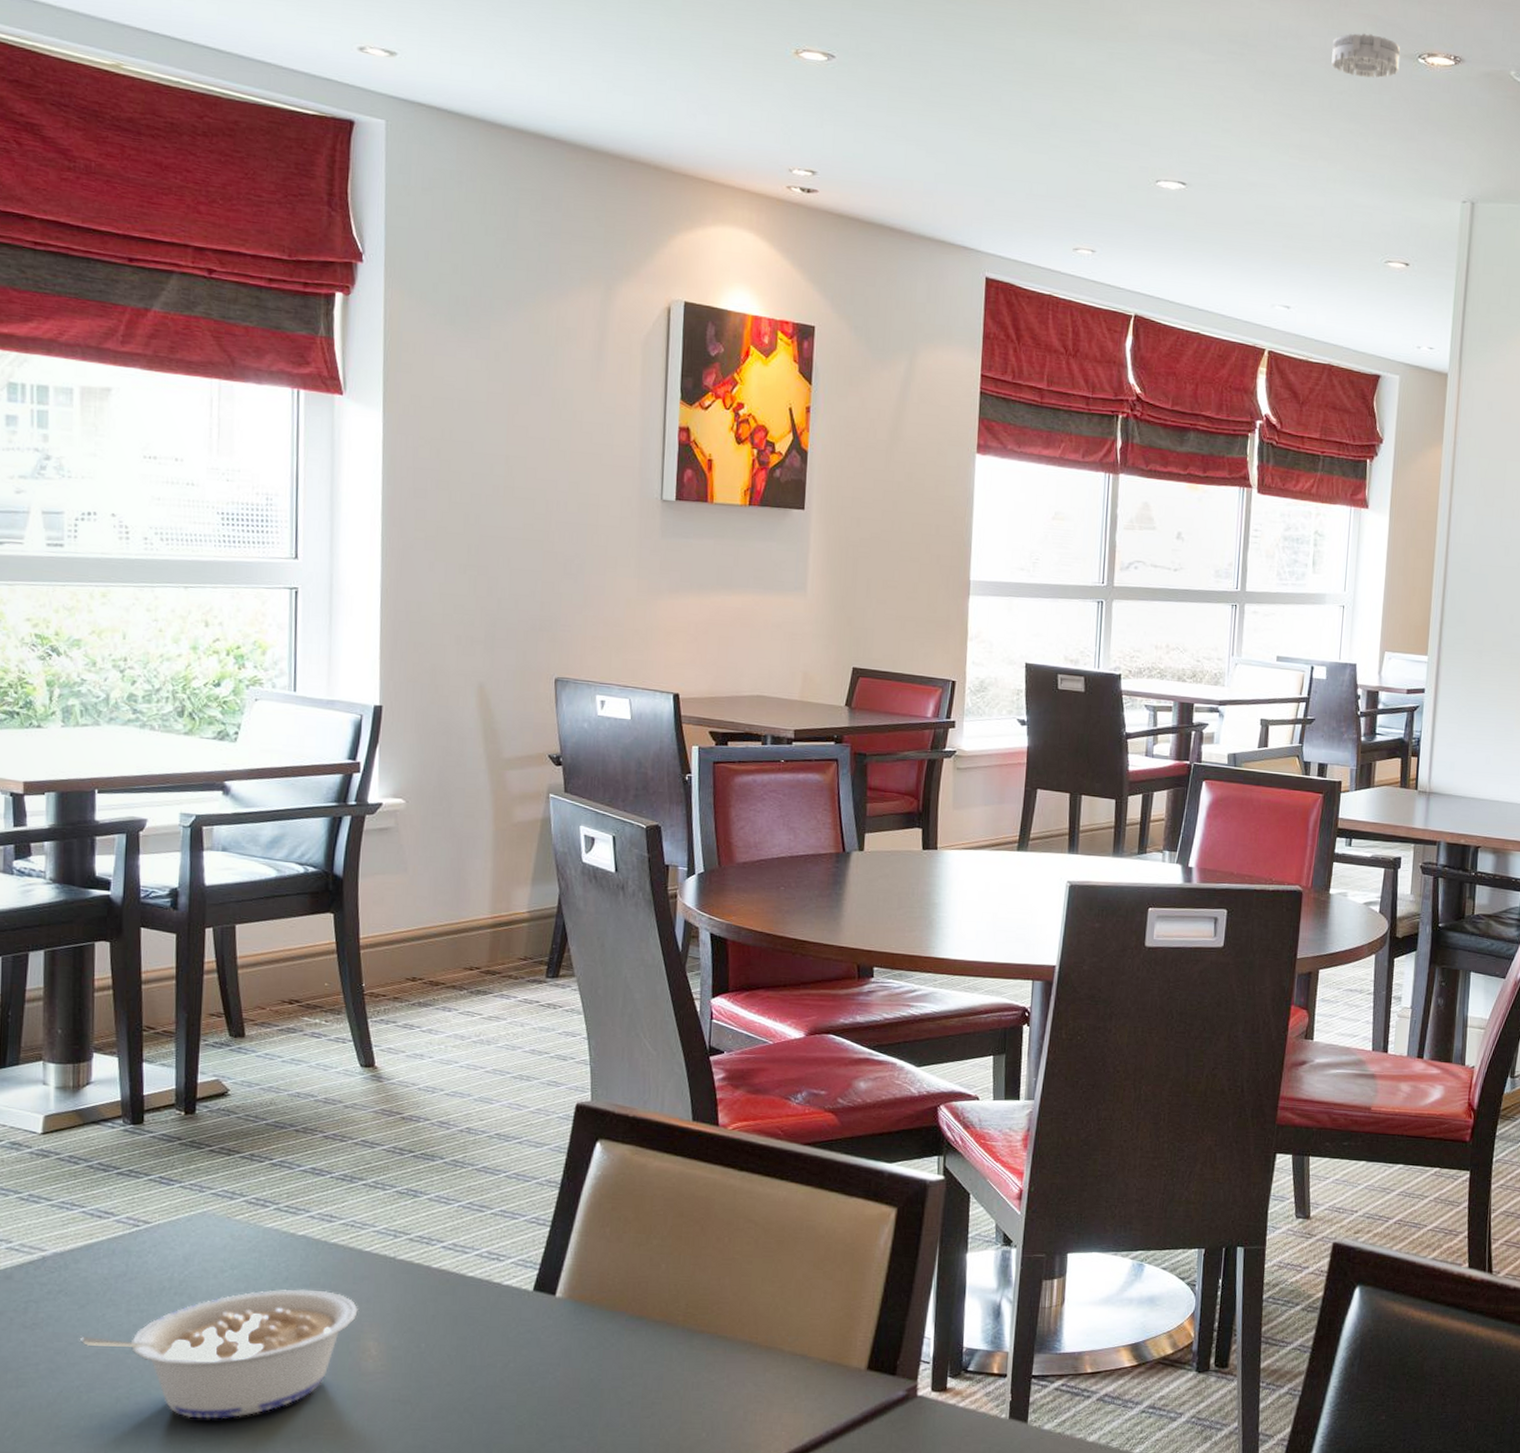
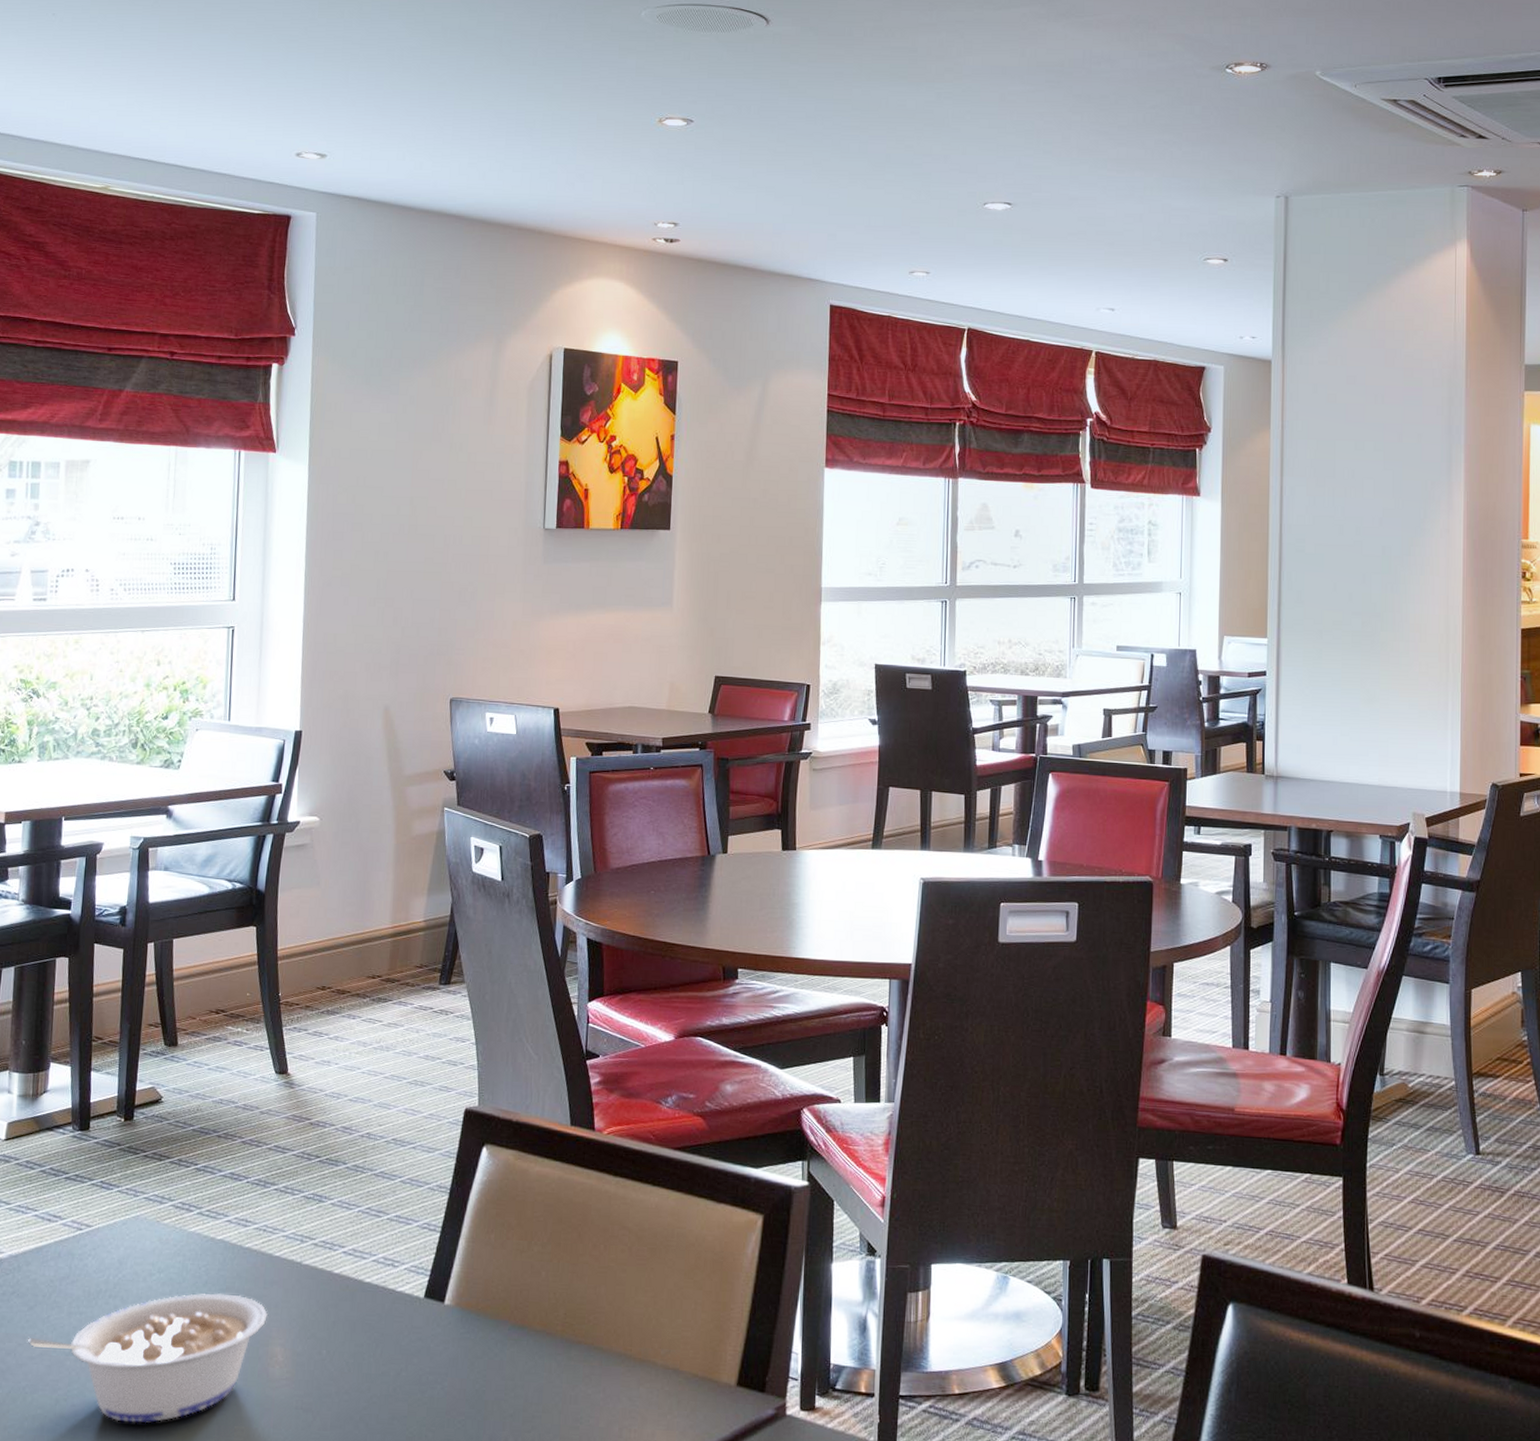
smoke detector: present [1331,33,1401,78] -> none [1143,51,1209,91]

